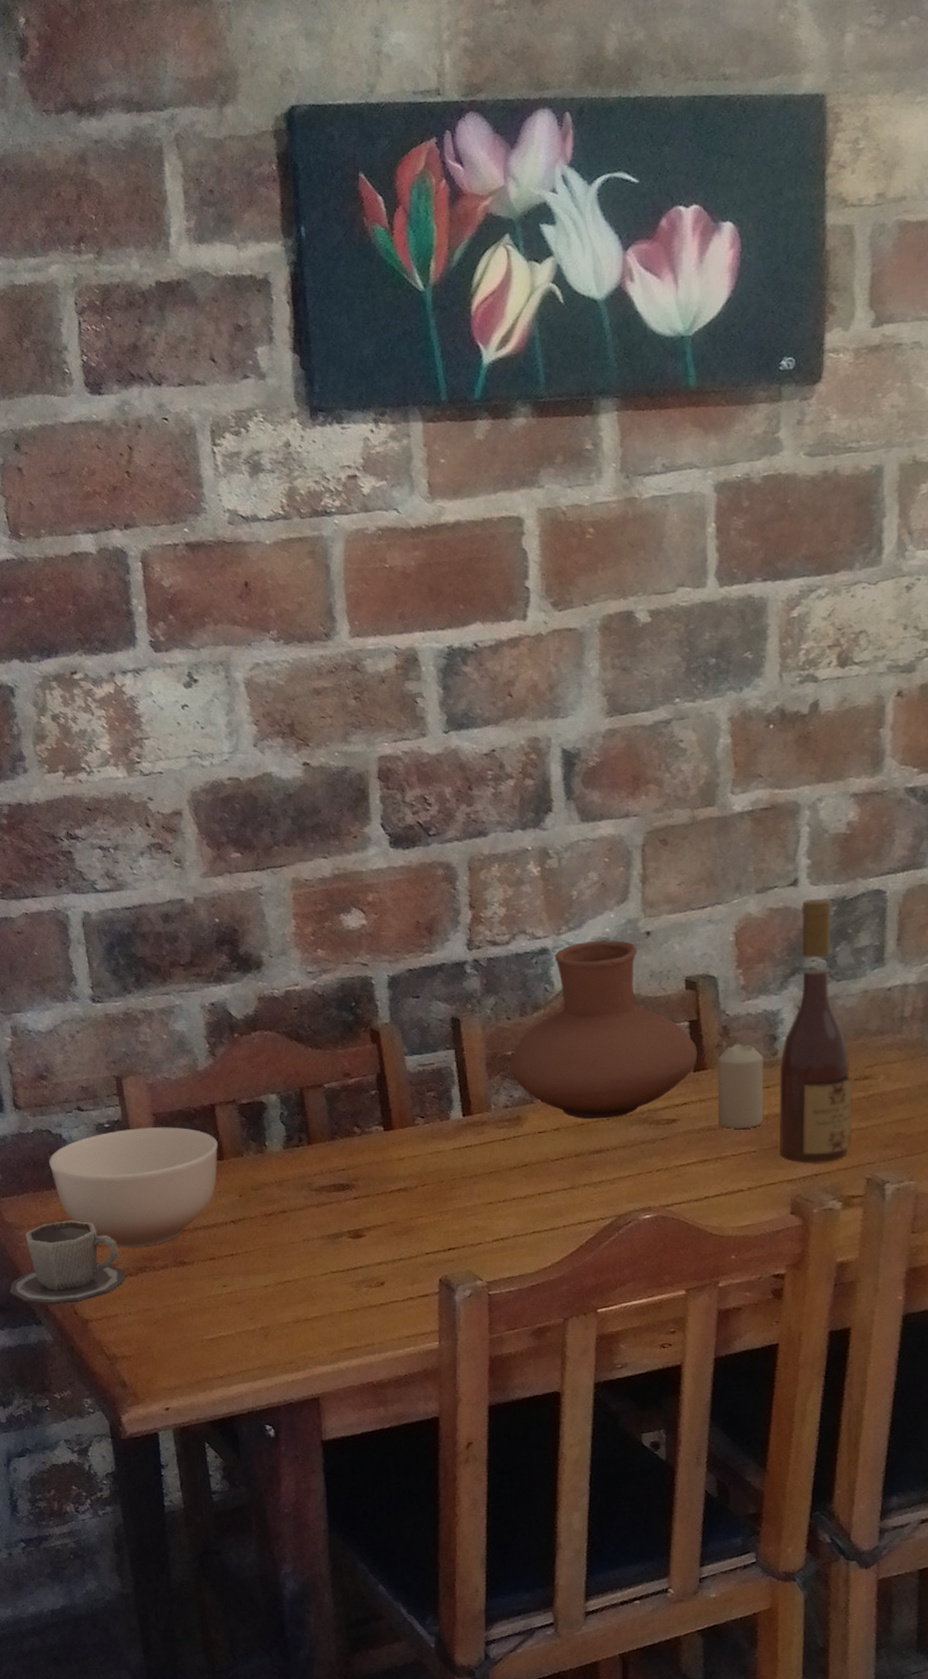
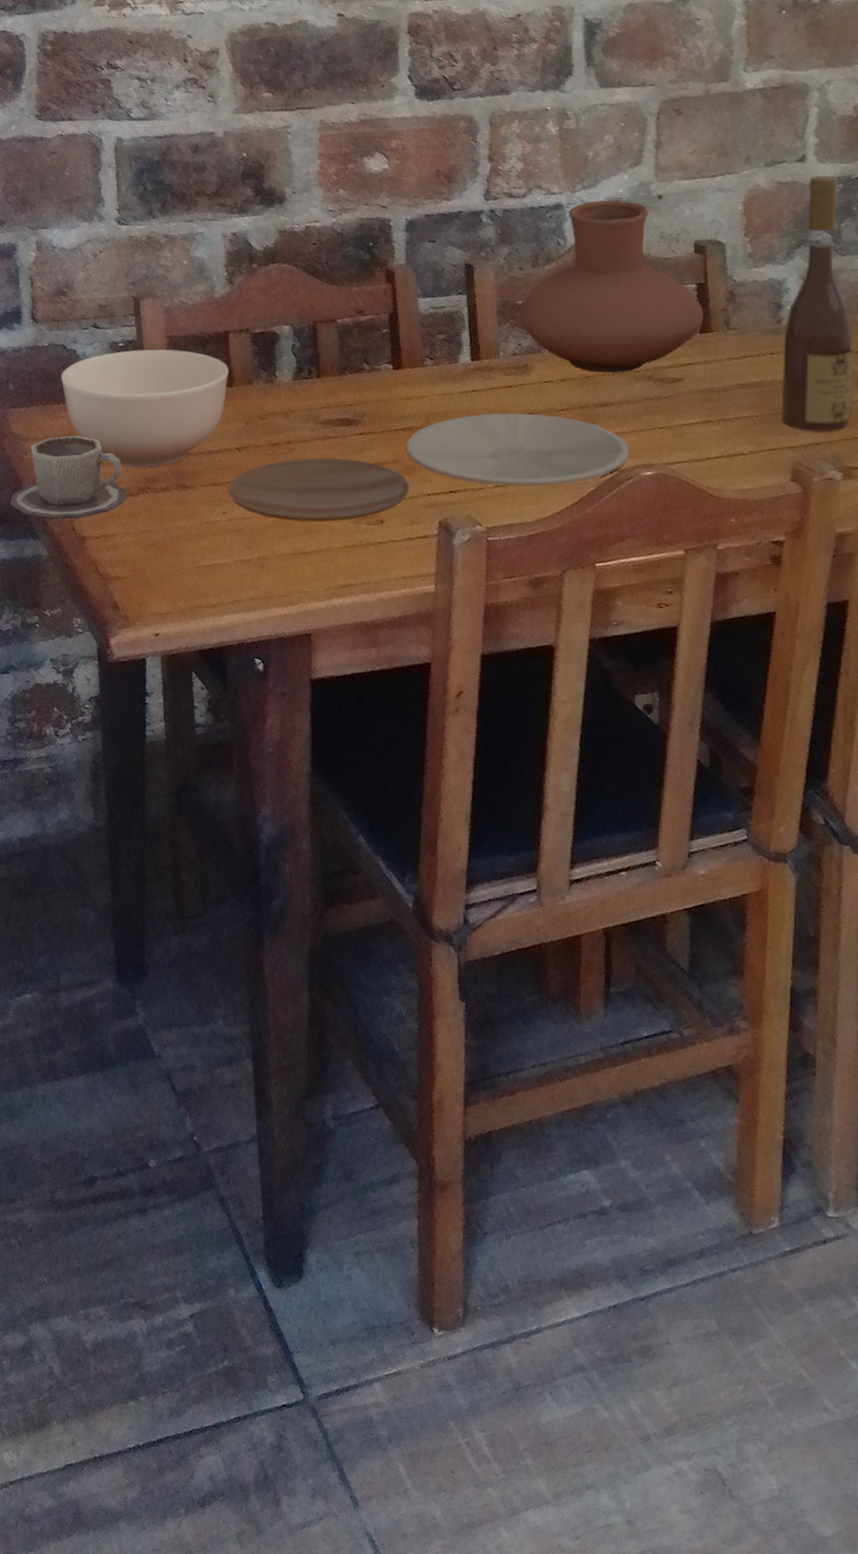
plate: none [226,1224,408,1289] -> present [228,457,410,522]
plate: none [402,1165,626,1240] -> present [406,413,629,487]
candle: present [717,1043,764,1129] -> none [721,309,768,393]

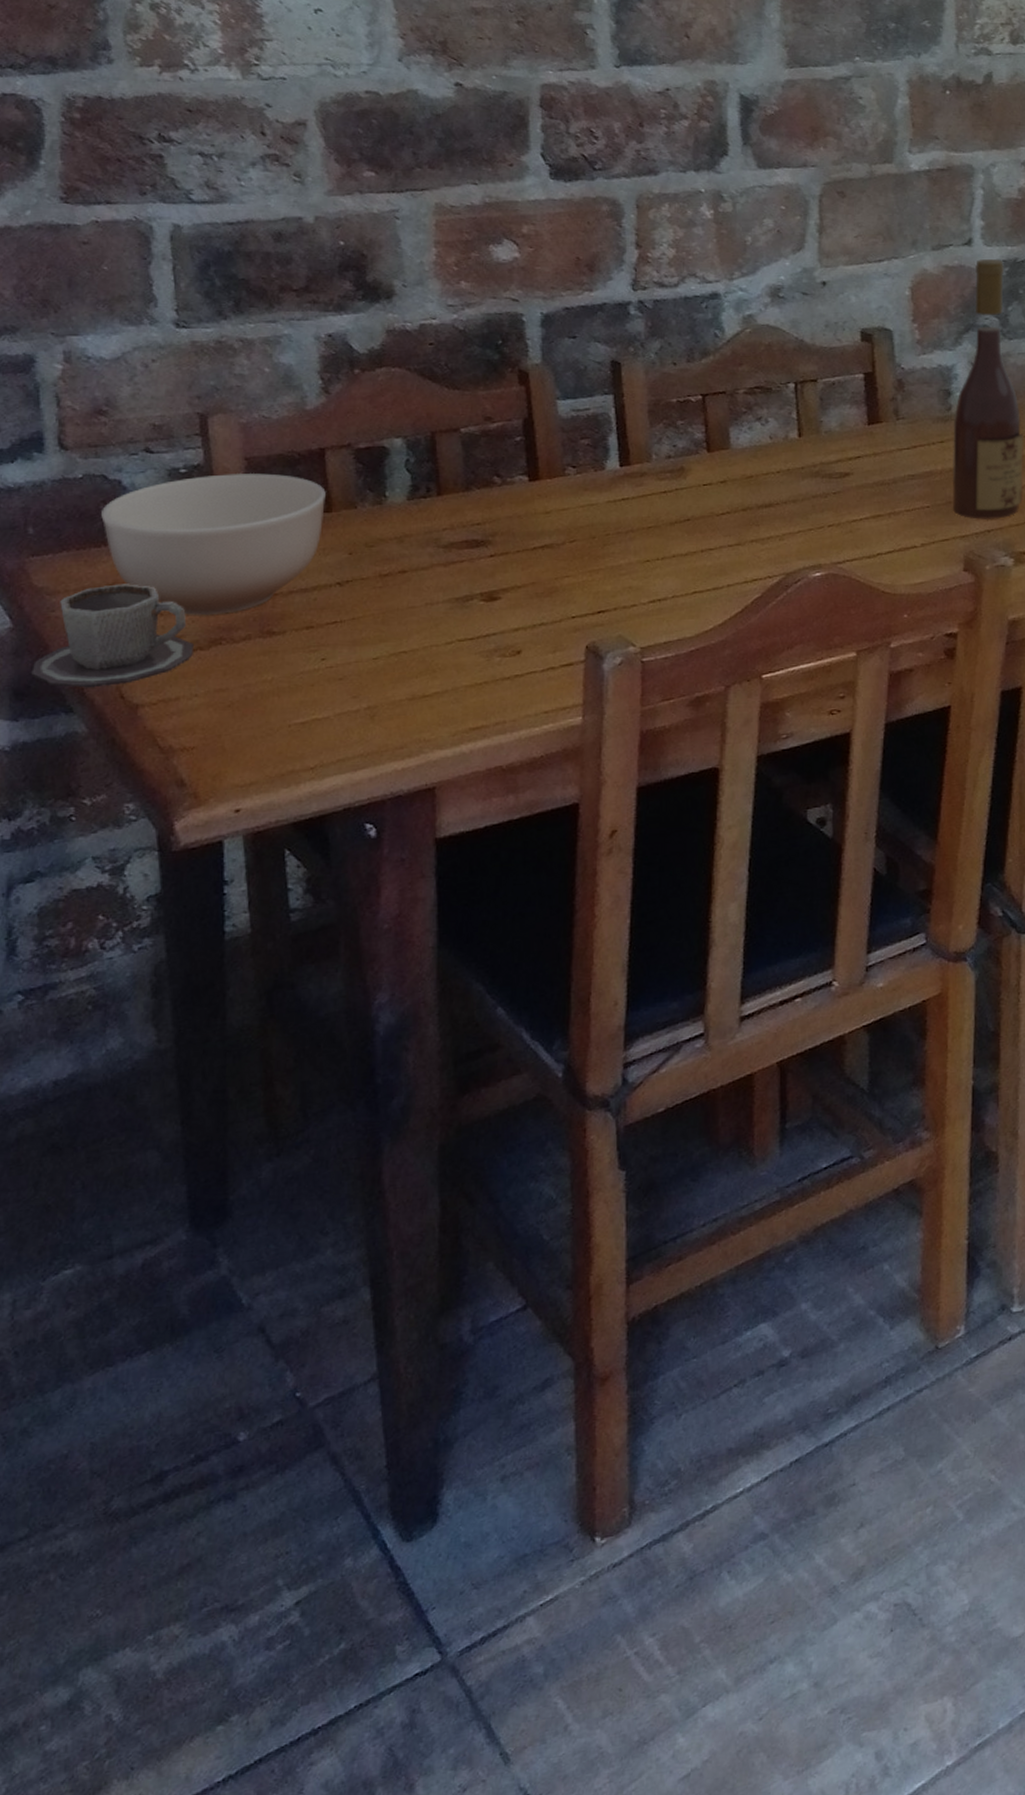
plate: present [228,457,410,522] -> none [327,585,551,661]
plate: present [406,413,629,487] -> none [545,520,796,601]
vase: present [519,200,704,373] -> none [674,287,872,472]

